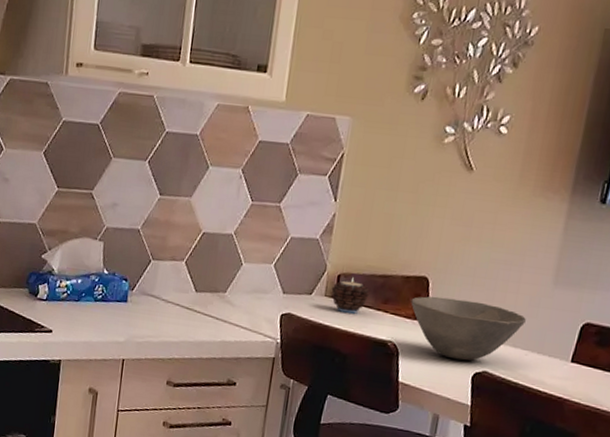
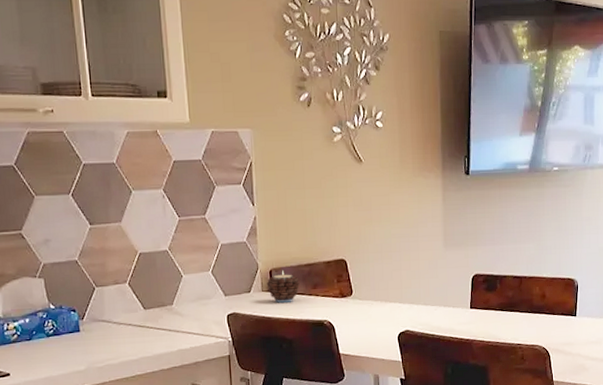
bowl: present [411,296,526,361] -> none [335,272,429,325]

